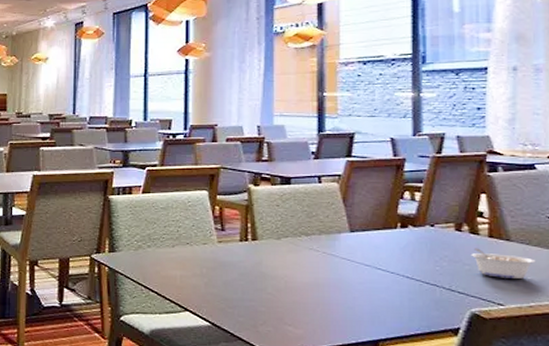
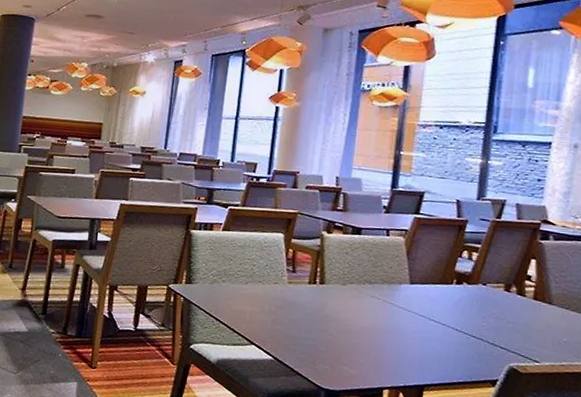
legume: present [471,248,536,279] -> none [515,308,573,340]

